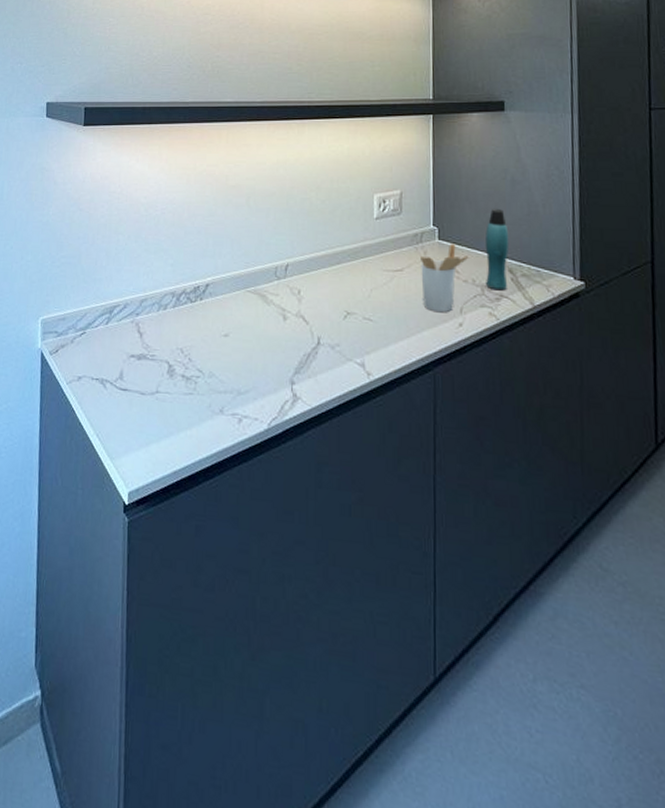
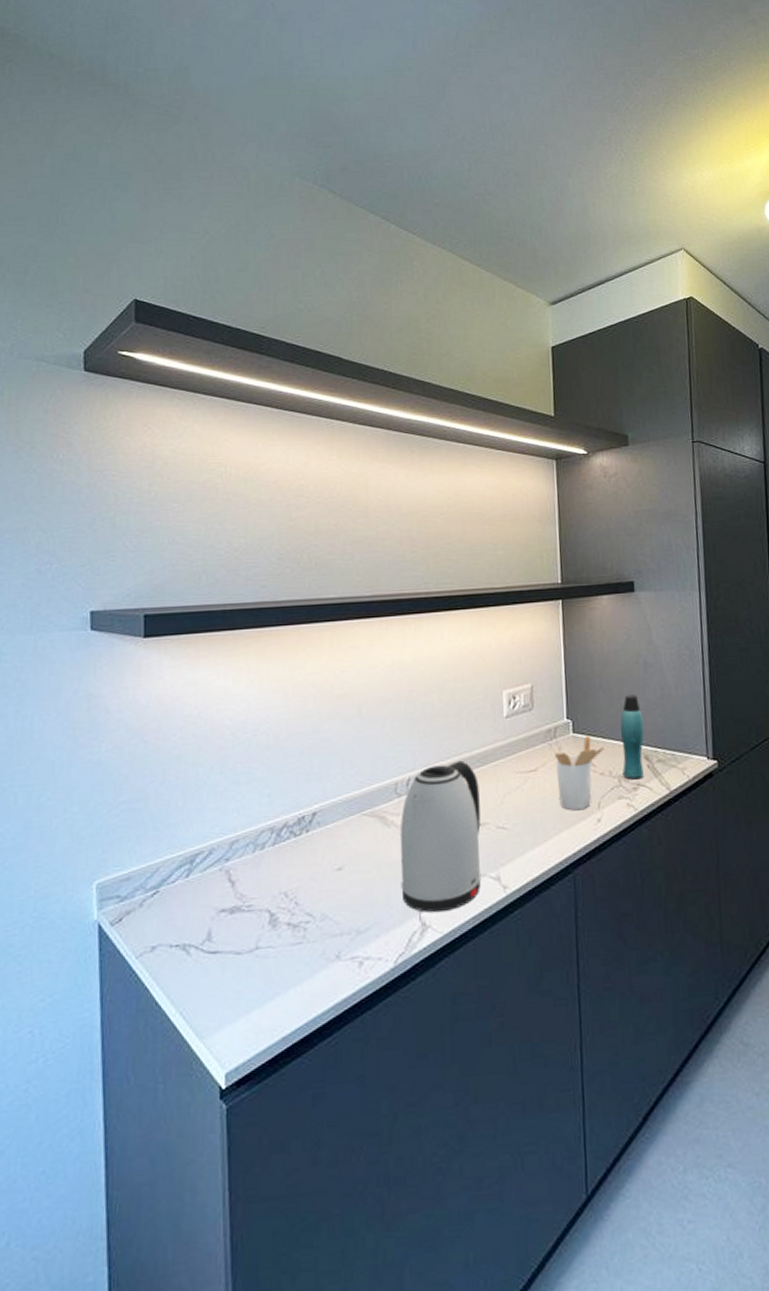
kettle: none [277,253,349,388] -> present [399,760,482,913]

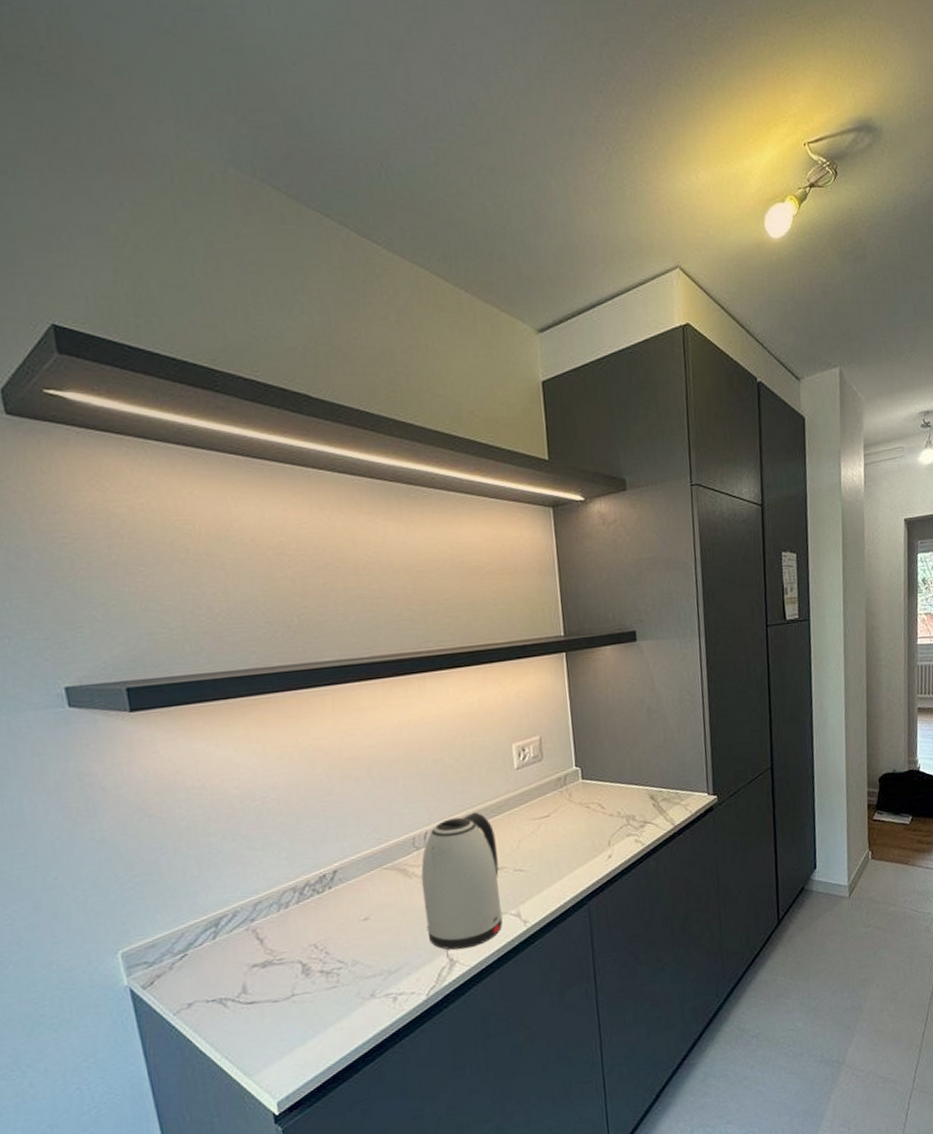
utensil holder: present [555,735,605,811] -> none [566,781,613,850]
bottle: present [620,693,645,780] -> none [626,739,651,818]

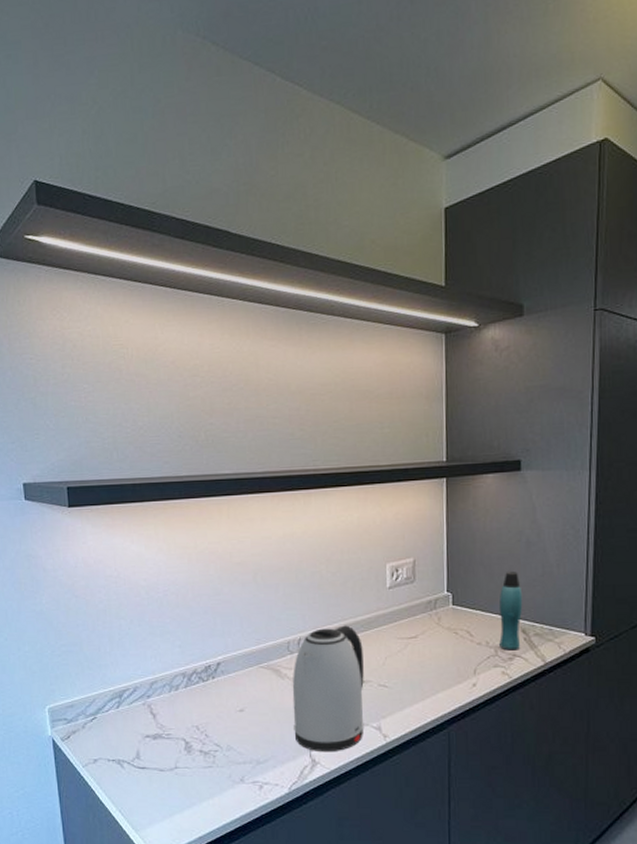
bottle: none [626,739,651,818] -> present [499,570,523,651]

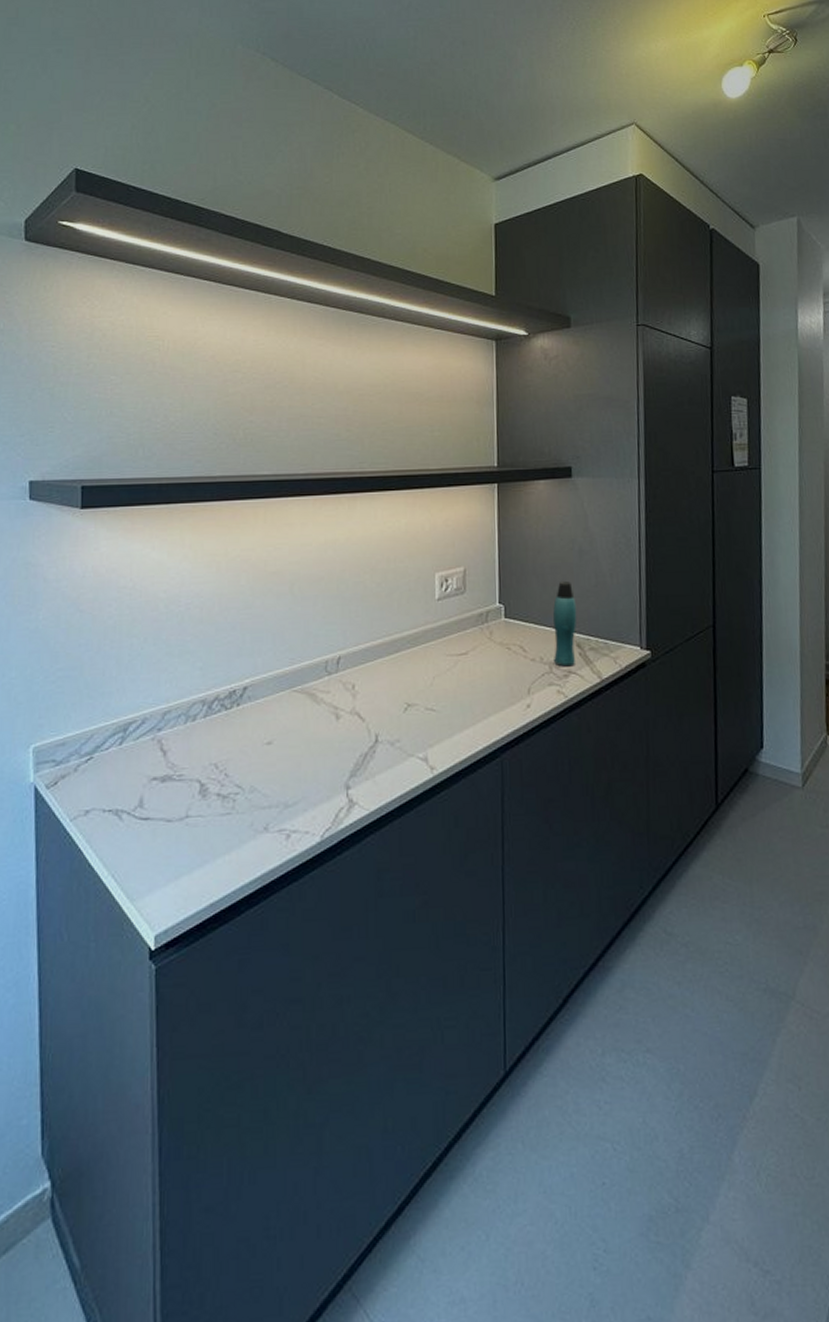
kettle: present [292,625,364,752] -> none [329,641,410,790]

